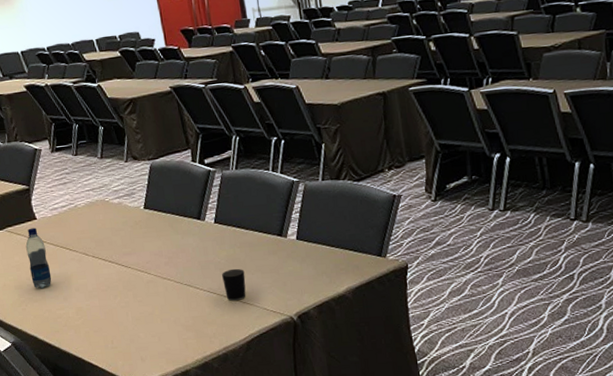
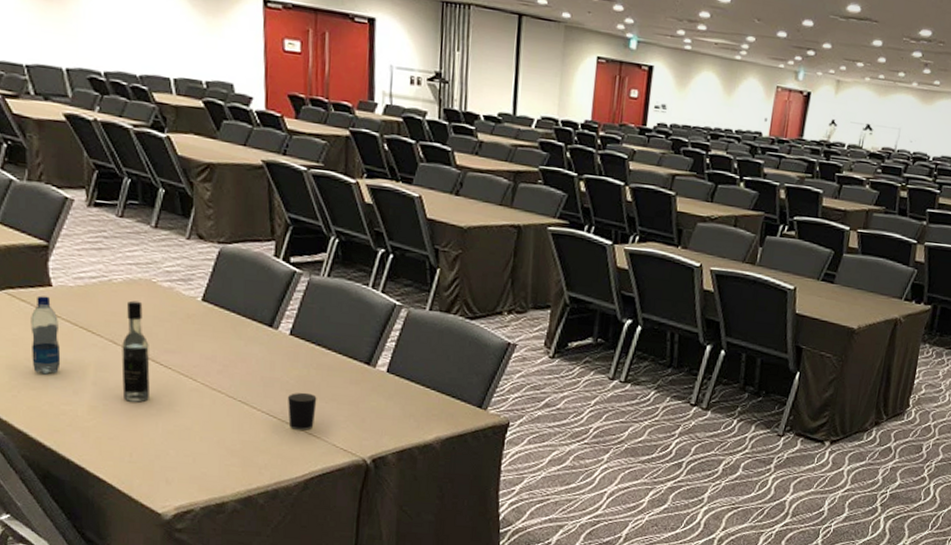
bottle: none [91,218,119,300] -> present [121,300,151,402]

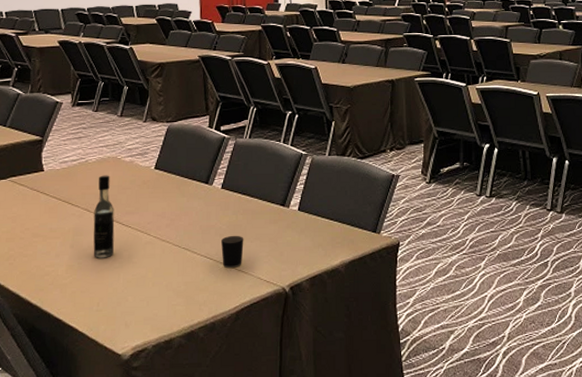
bottle: present [30,295,61,375] -> none [26,179,48,243]

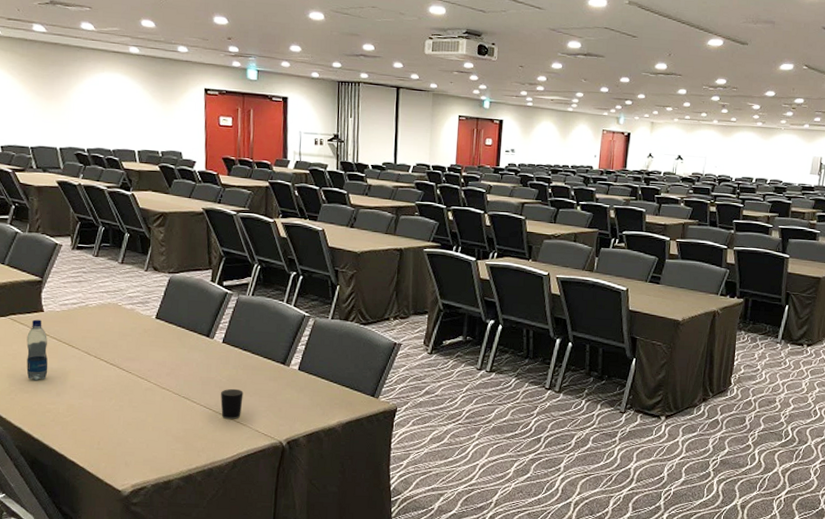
bottle: none [26,179,48,243] -> present [26,319,48,381]
bottle: present [93,175,115,258] -> none [93,320,115,401]

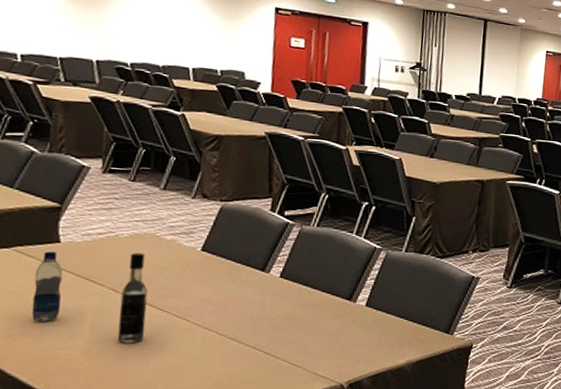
bottle: none [93,320,115,401] -> present [117,252,148,344]
mug: present [220,388,244,420] -> none [273,327,302,362]

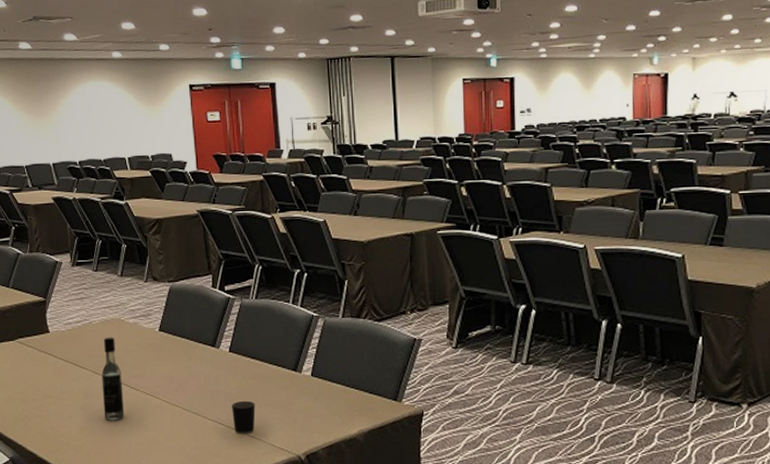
bottle: present [31,251,63,322] -> none [35,341,58,404]
mug: none [273,327,302,362] -> present [232,400,256,435]

